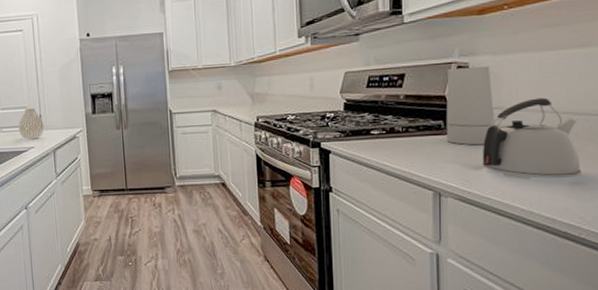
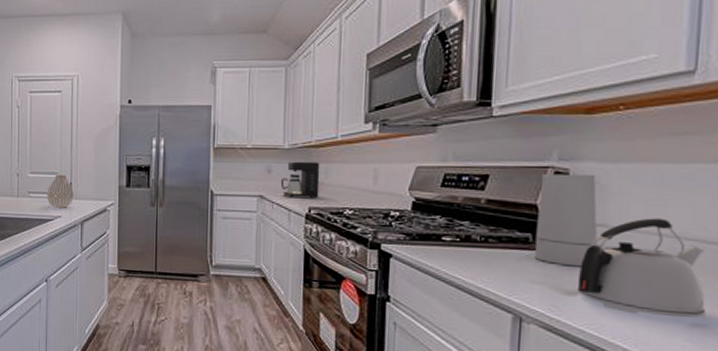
coffee maker: none [230,75,265,110] -> present [280,161,320,199]

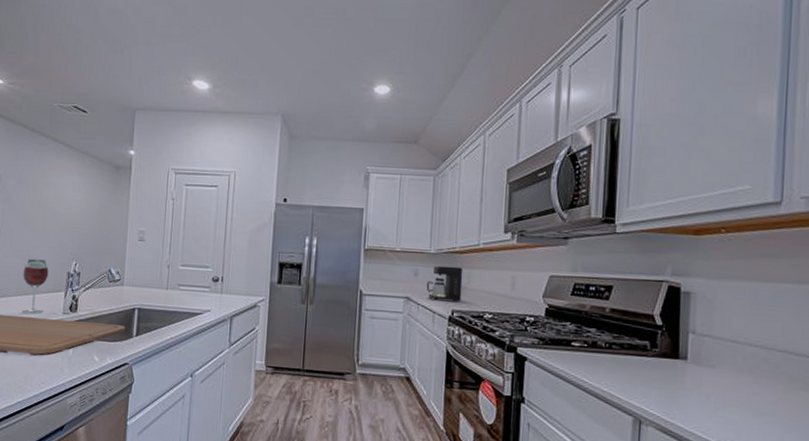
vase: present [47,174,74,208] -> none [196,268,225,302]
canister: present [535,173,598,267] -> none [652,287,705,374]
kettle: present [576,218,707,318] -> none [687,330,795,423]

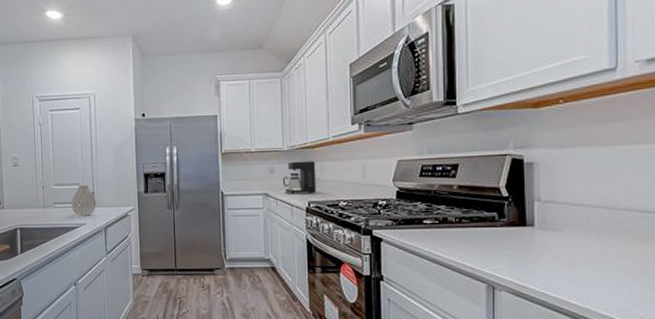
vase: none [196,268,225,302] -> present [71,185,97,216]

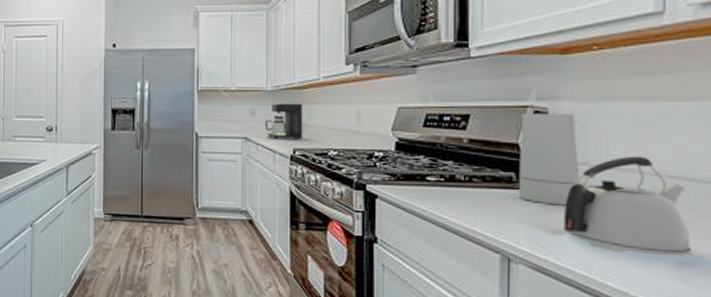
vase: present [71,185,97,216] -> none [32,118,59,152]
canister: none [501,159,550,239] -> present [519,112,580,206]
kettle: none [537,193,641,276] -> present [562,156,693,256]

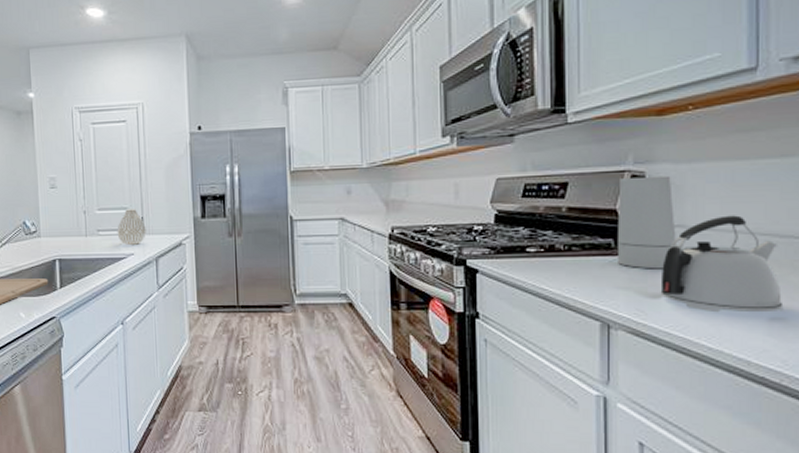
vase: none [32,118,59,152] -> present [117,209,146,245]
coffee maker: present [264,103,303,140] -> none [361,179,401,219]

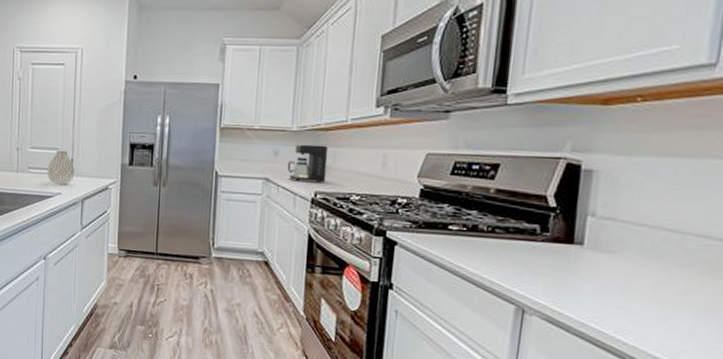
coffee maker: none [361,179,401,219] -> present [287,144,329,183]
canister: present [618,175,676,269] -> none [541,164,609,260]
kettle: present [660,215,784,313] -> none [581,213,712,315]

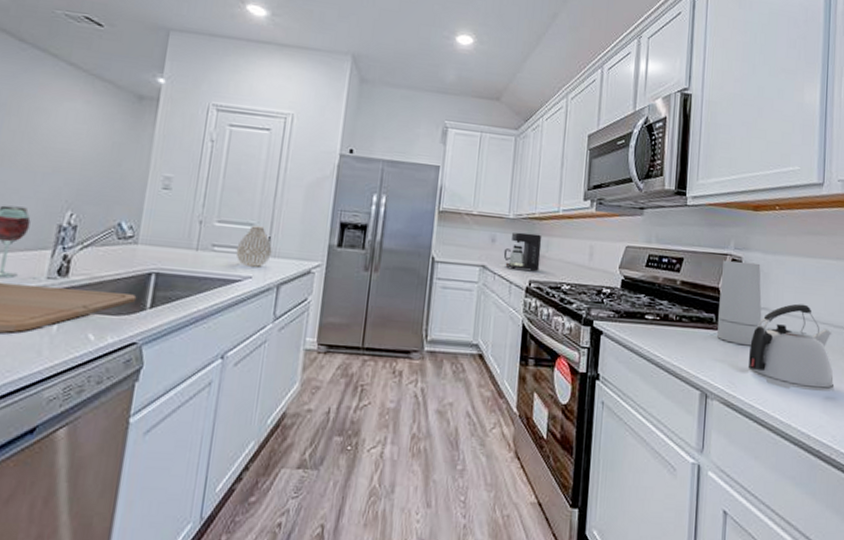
canister: none [541,164,609,260] -> present [717,260,762,346]
kettle: none [581,213,712,315] -> present [747,303,835,392]

